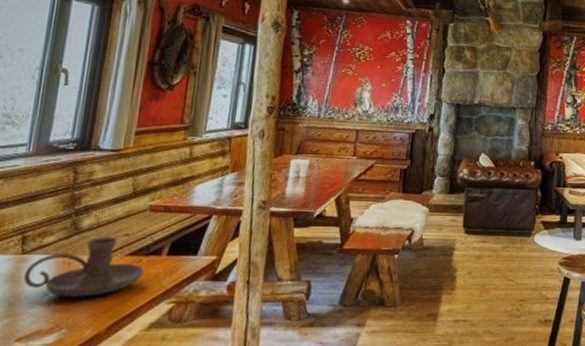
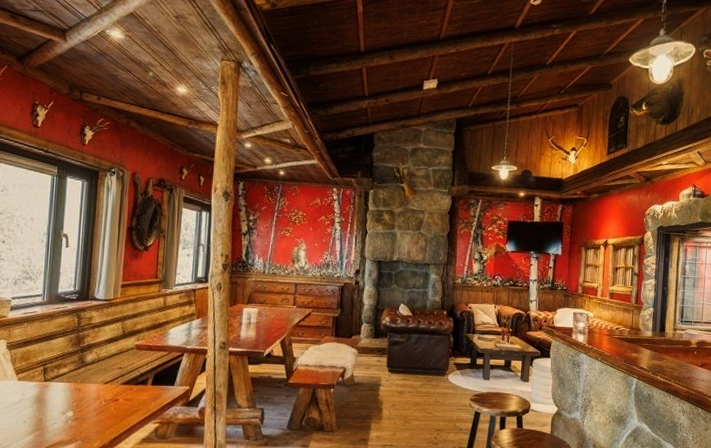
candle holder: present [23,237,144,297] -> none [47,370,135,416]

